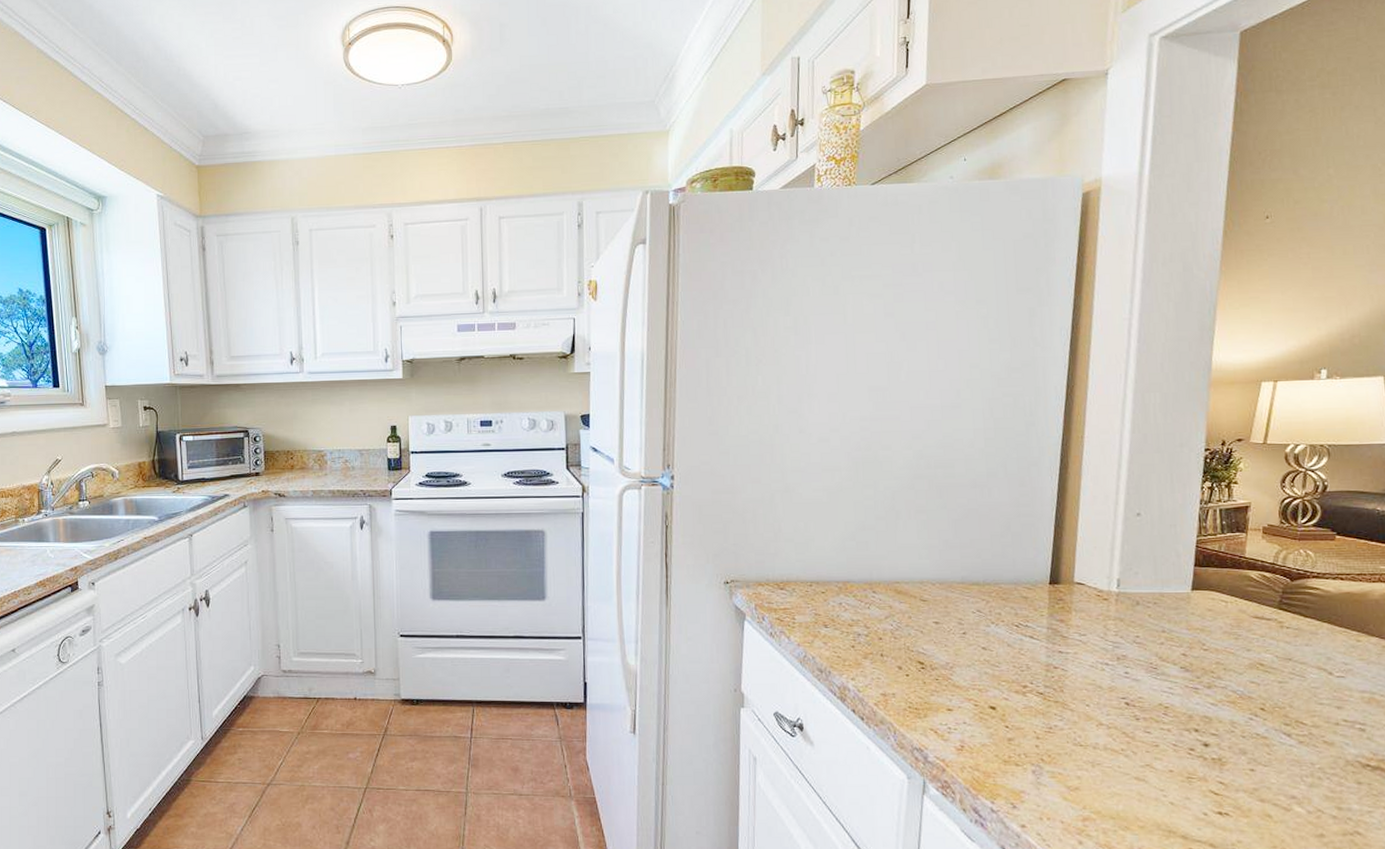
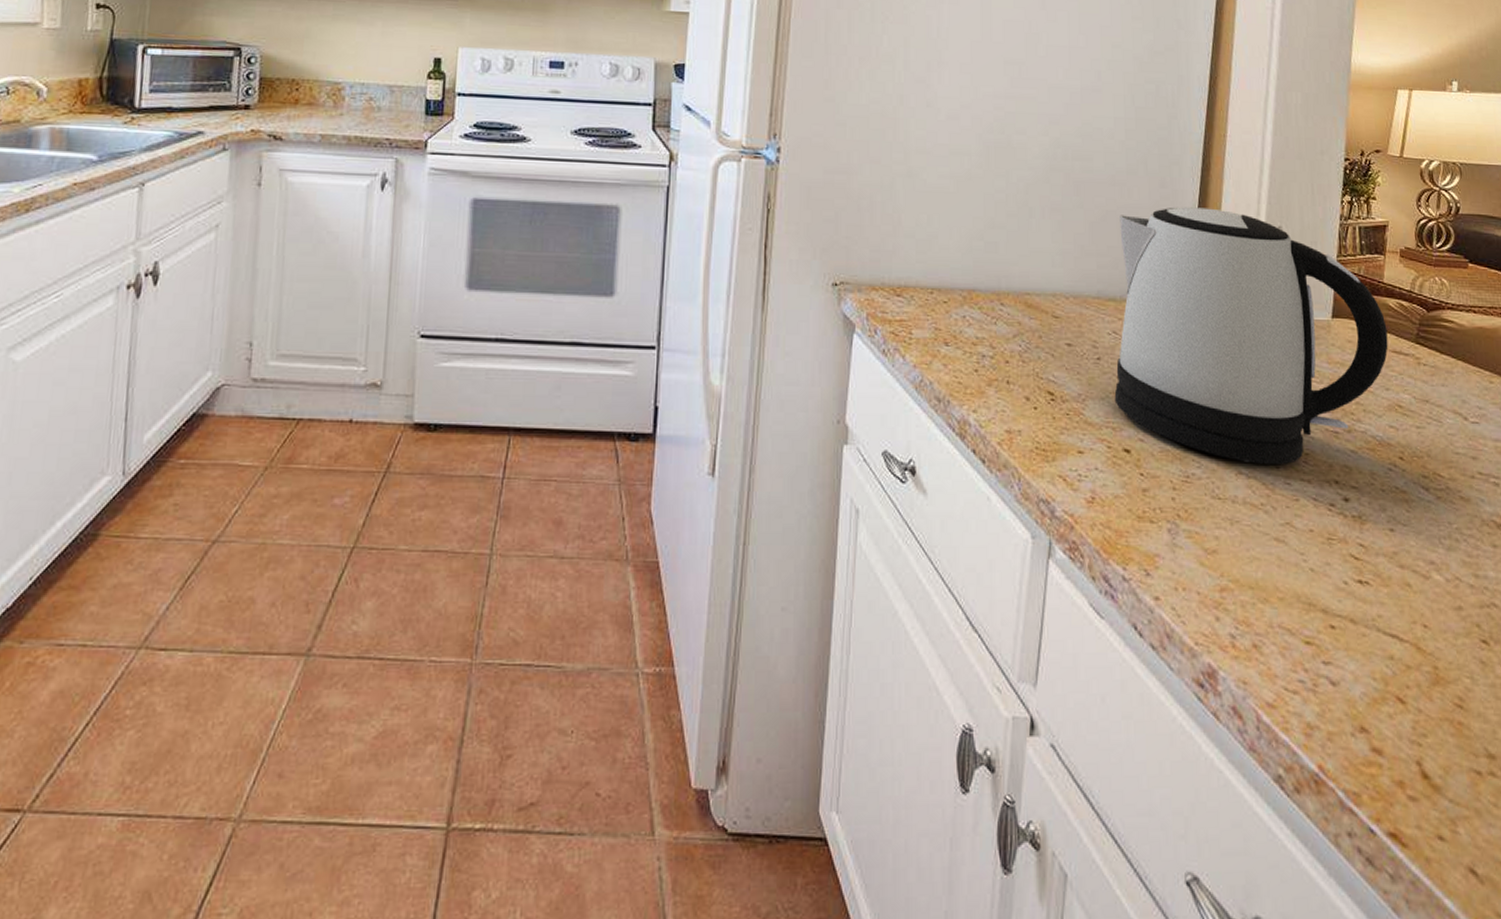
kettle: none [979,501,1250,717] -> present [1114,207,1388,465]

